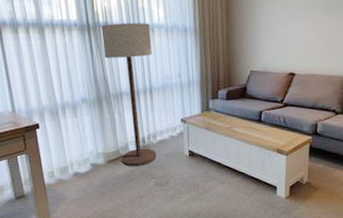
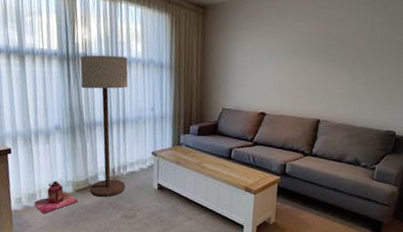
lantern: none [67,153,111,186] -> present [34,180,79,214]

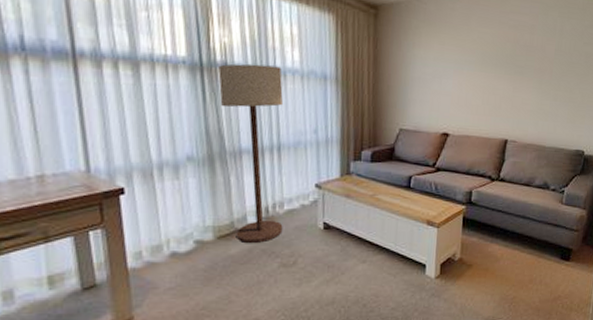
lantern: present [34,180,79,214] -> none [160,226,222,270]

